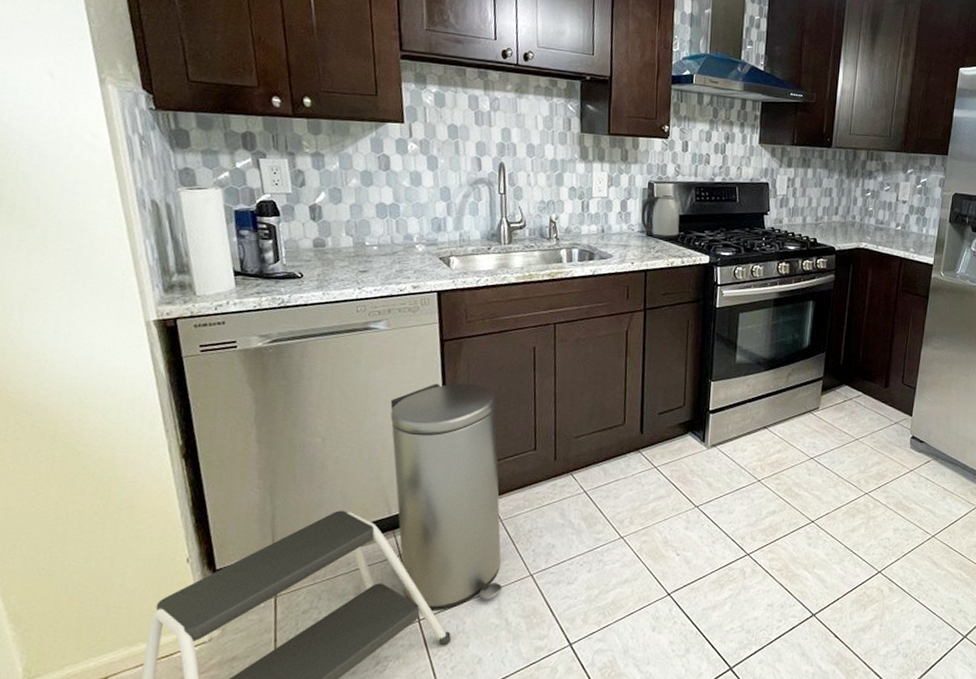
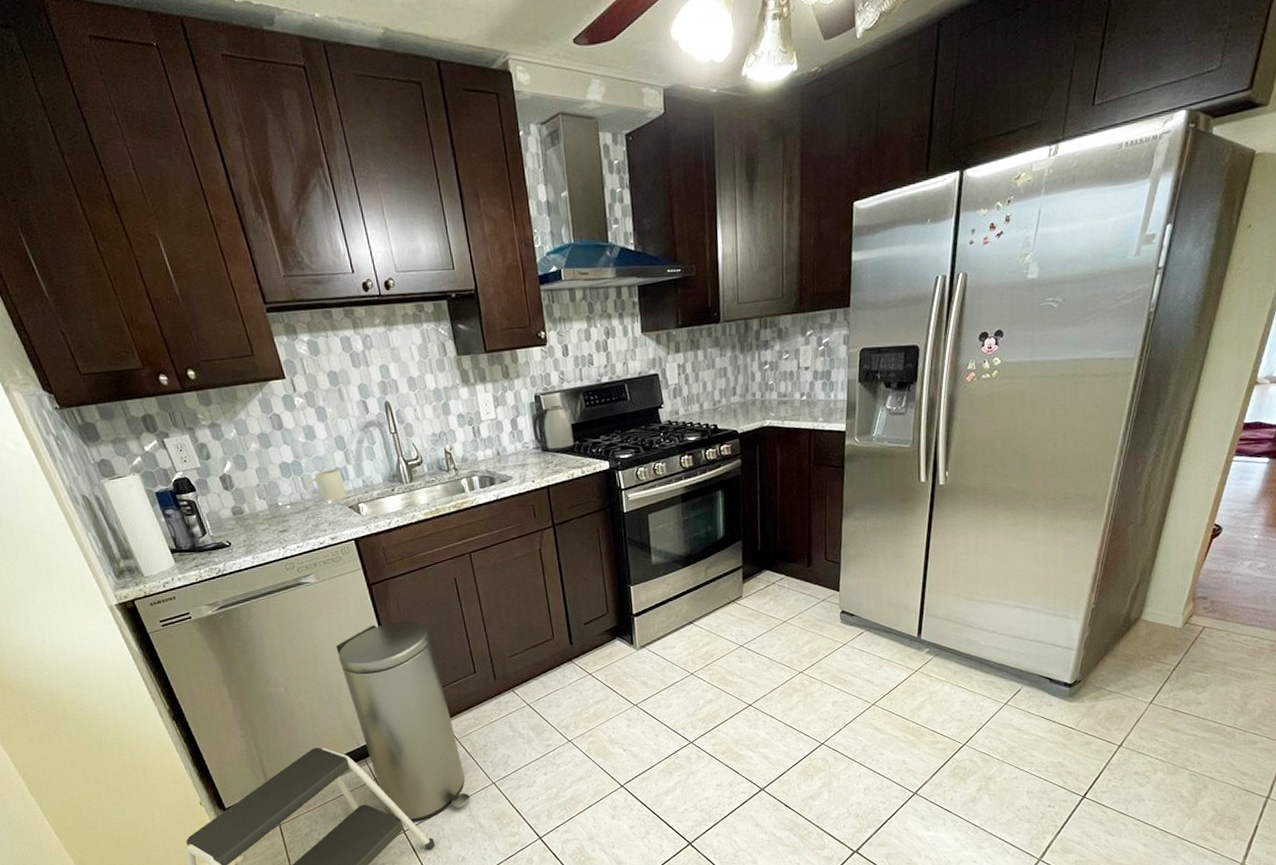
mug: none [398,217,441,250] -> present [305,469,347,502]

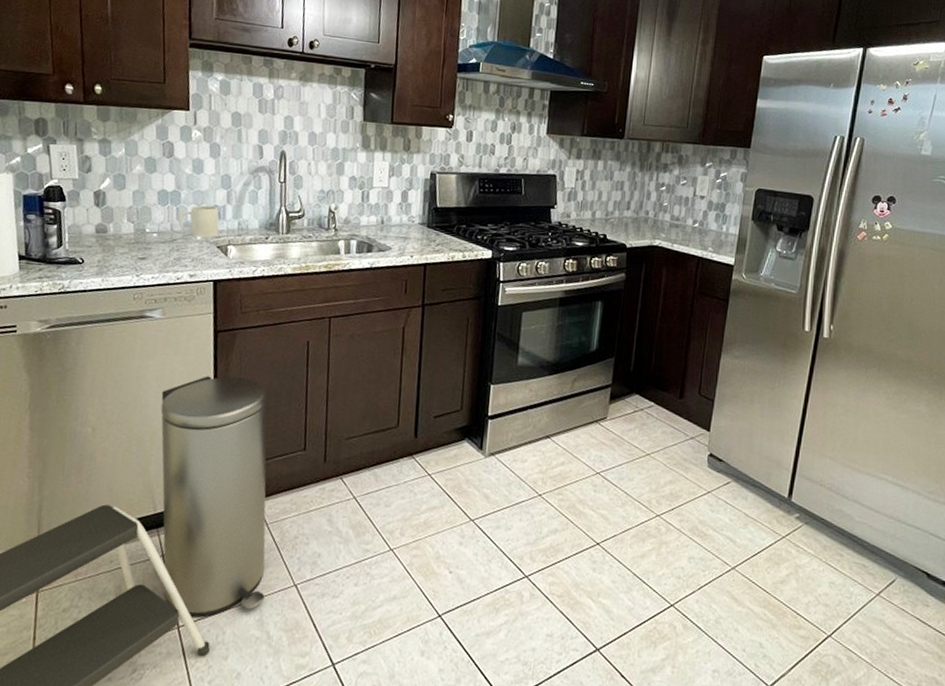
kettle: present [531,405,575,452] -> none [421,185,463,233]

